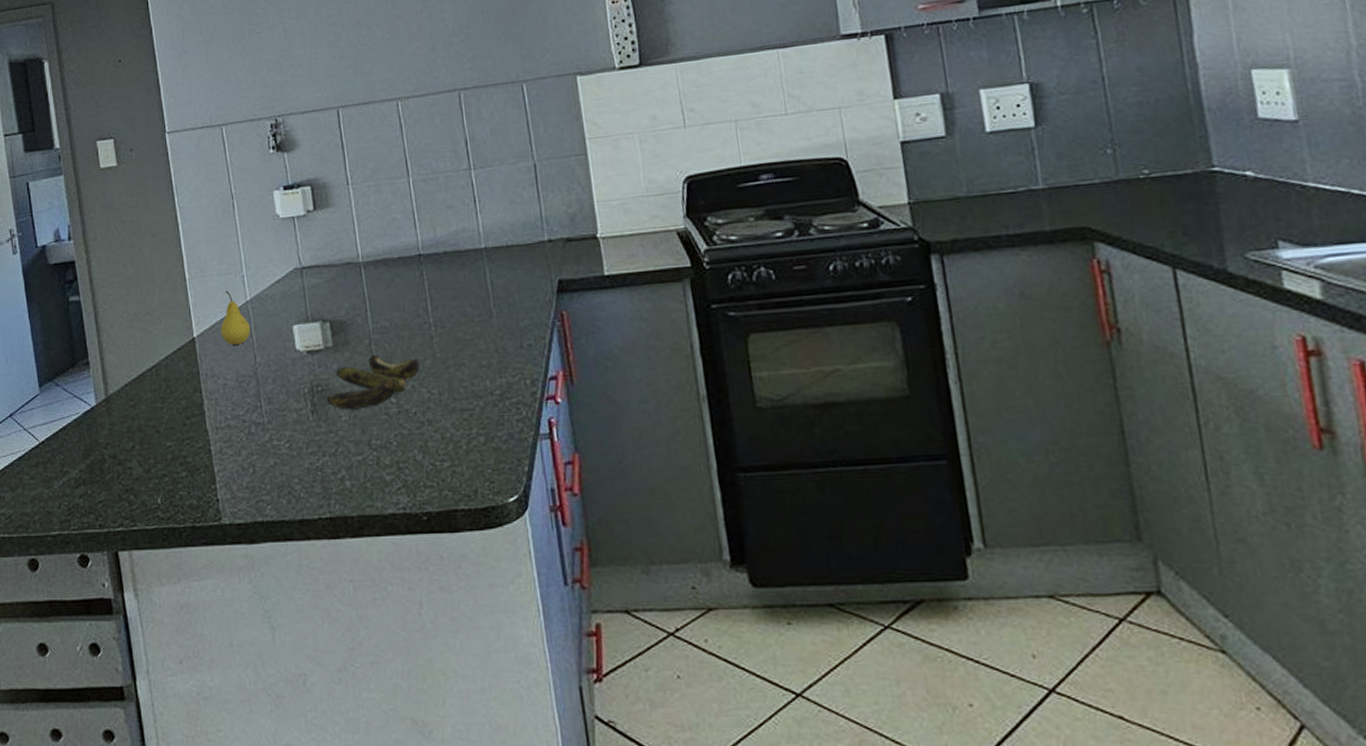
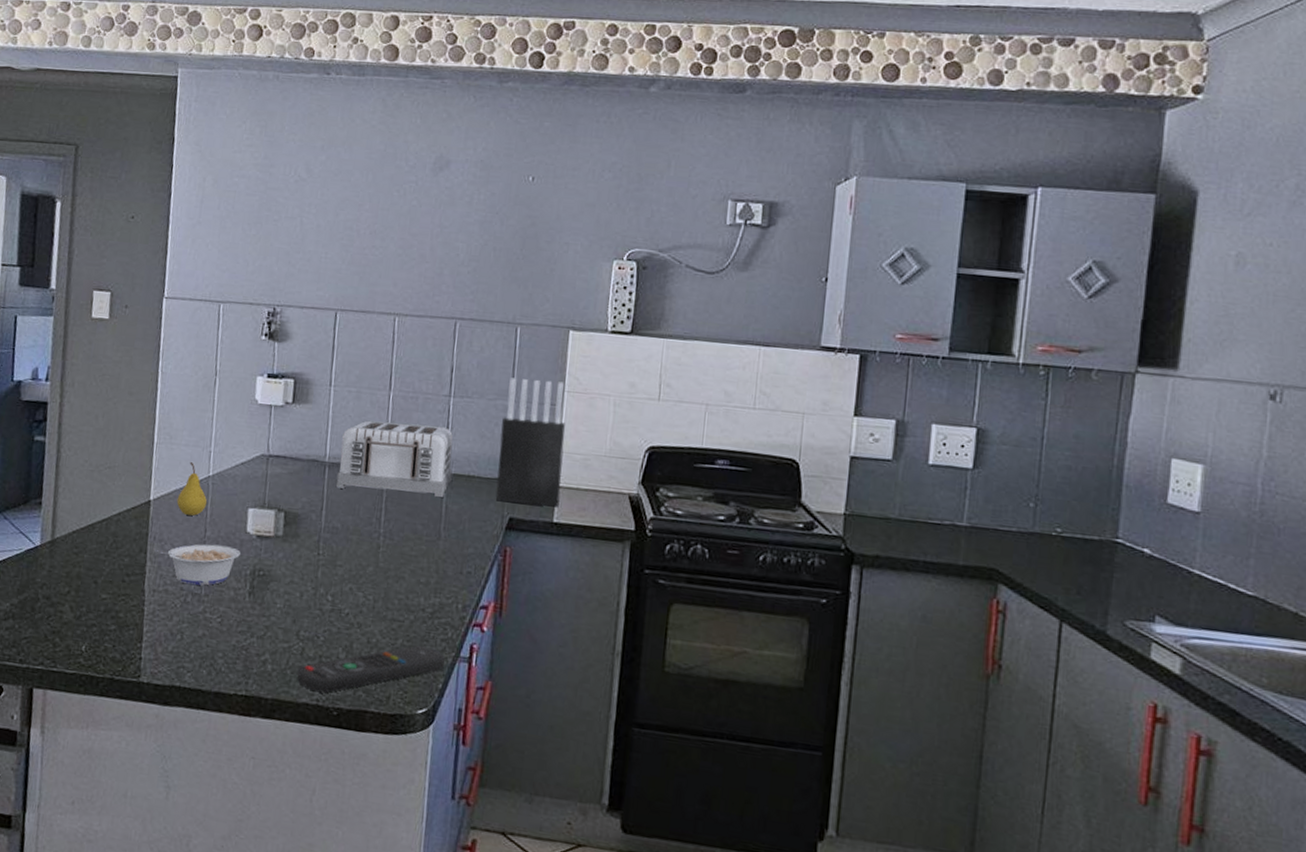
legume: none [207,368,295,416] -> present [153,544,241,586]
banana: present [327,354,420,410] -> none [266,550,362,601]
toaster: none [371,201,491,286] -> present [335,420,454,497]
remote control: none [377,431,526,500] -> present [296,645,445,694]
knife block: none [527,130,607,266] -> present [495,377,565,507]

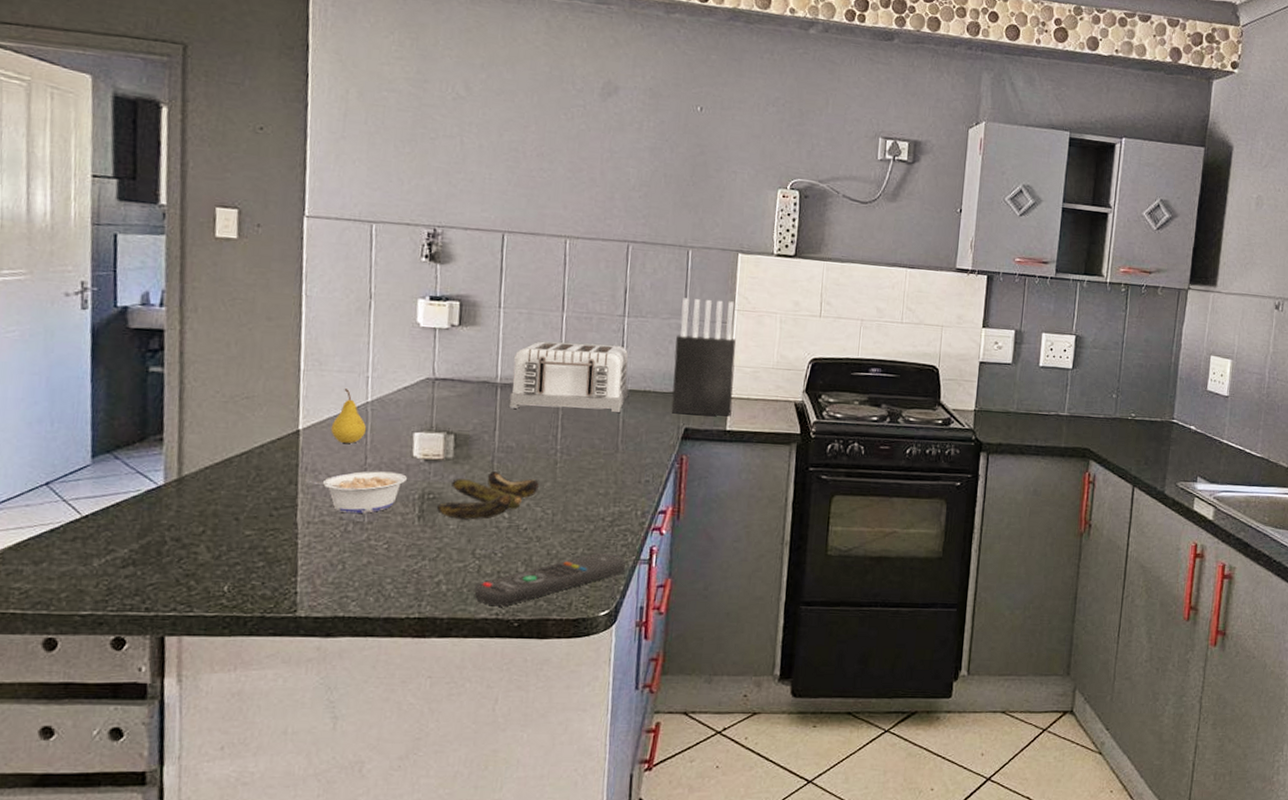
banana: none [266,550,362,601] -> present [437,470,539,520]

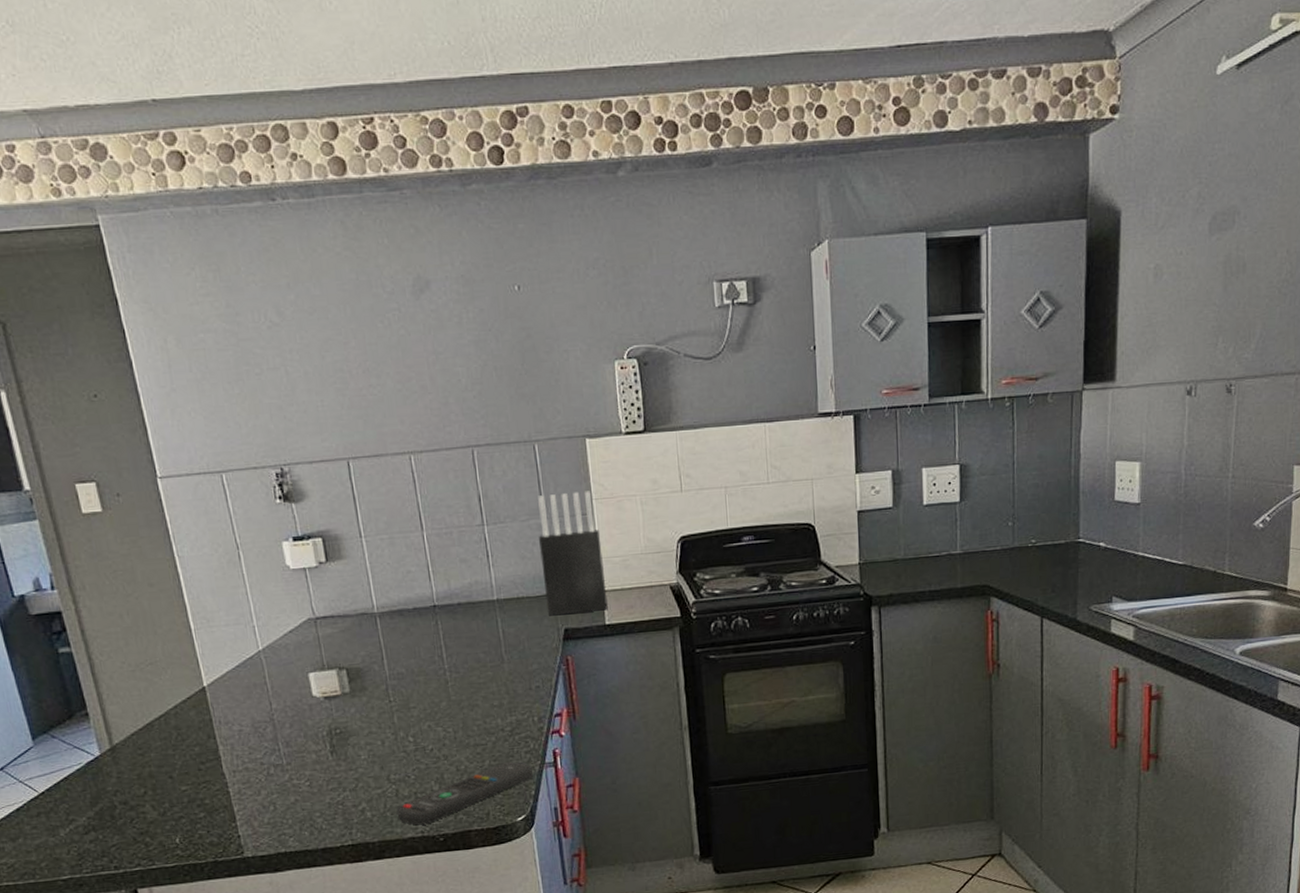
legume: present [305,471,407,514] -> none [222,713,312,759]
fruit: present [330,389,367,443] -> none [232,641,265,693]
banana: present [437,470,539,520] -> none [346,698,436,750]
toaster: present [508,341,629,412] -> none [385,555,503,635]

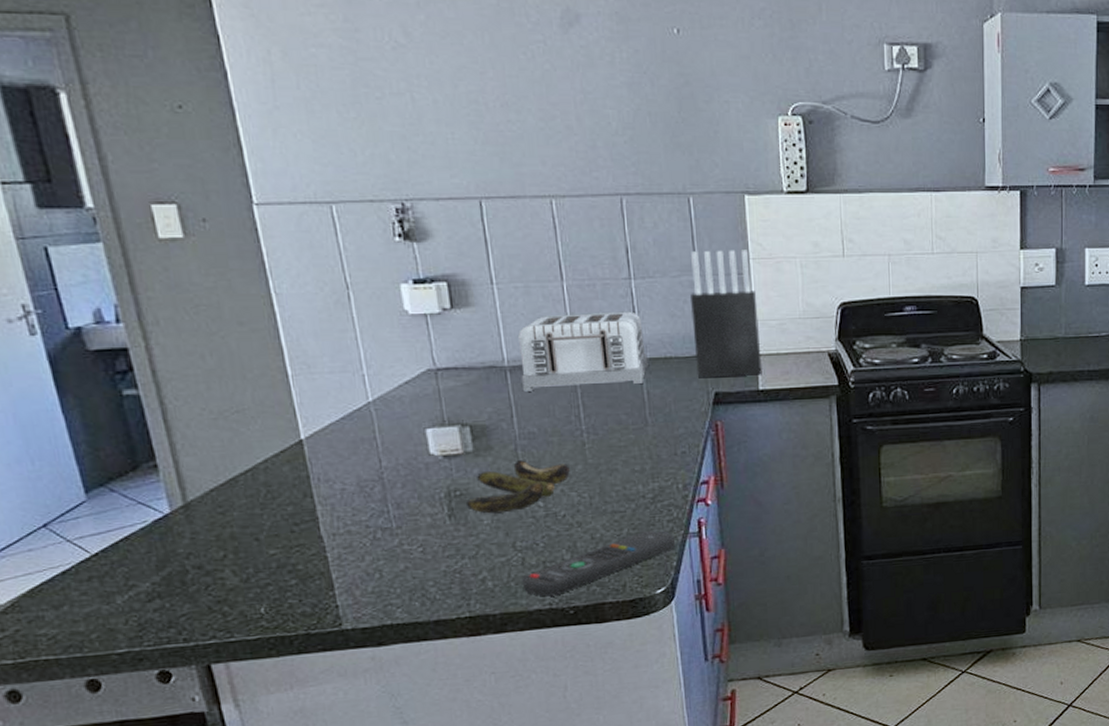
banana: none [346,698,436,750] -> present [467,459,570,514]
toaster: none [385,555,503,635] -> present [518,311,648,392]

